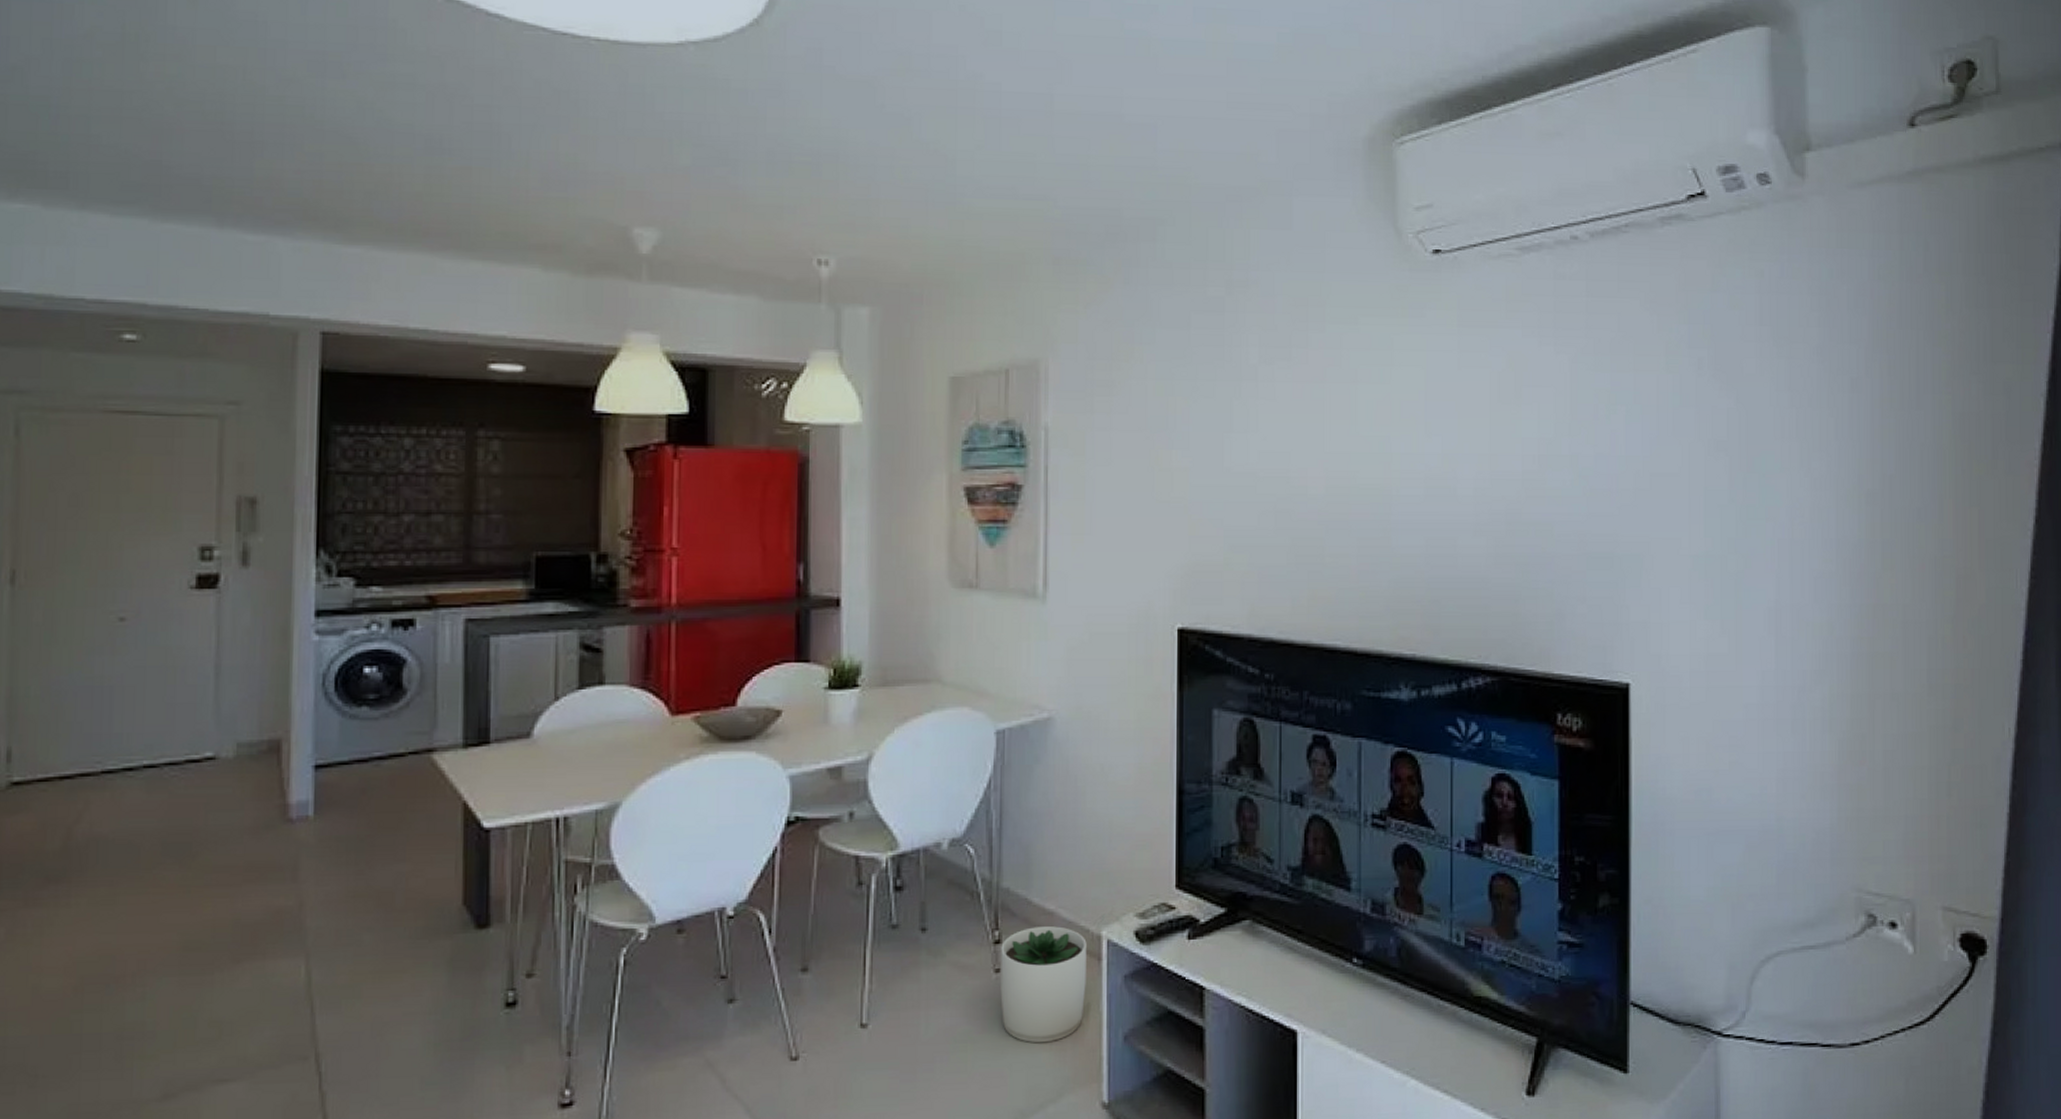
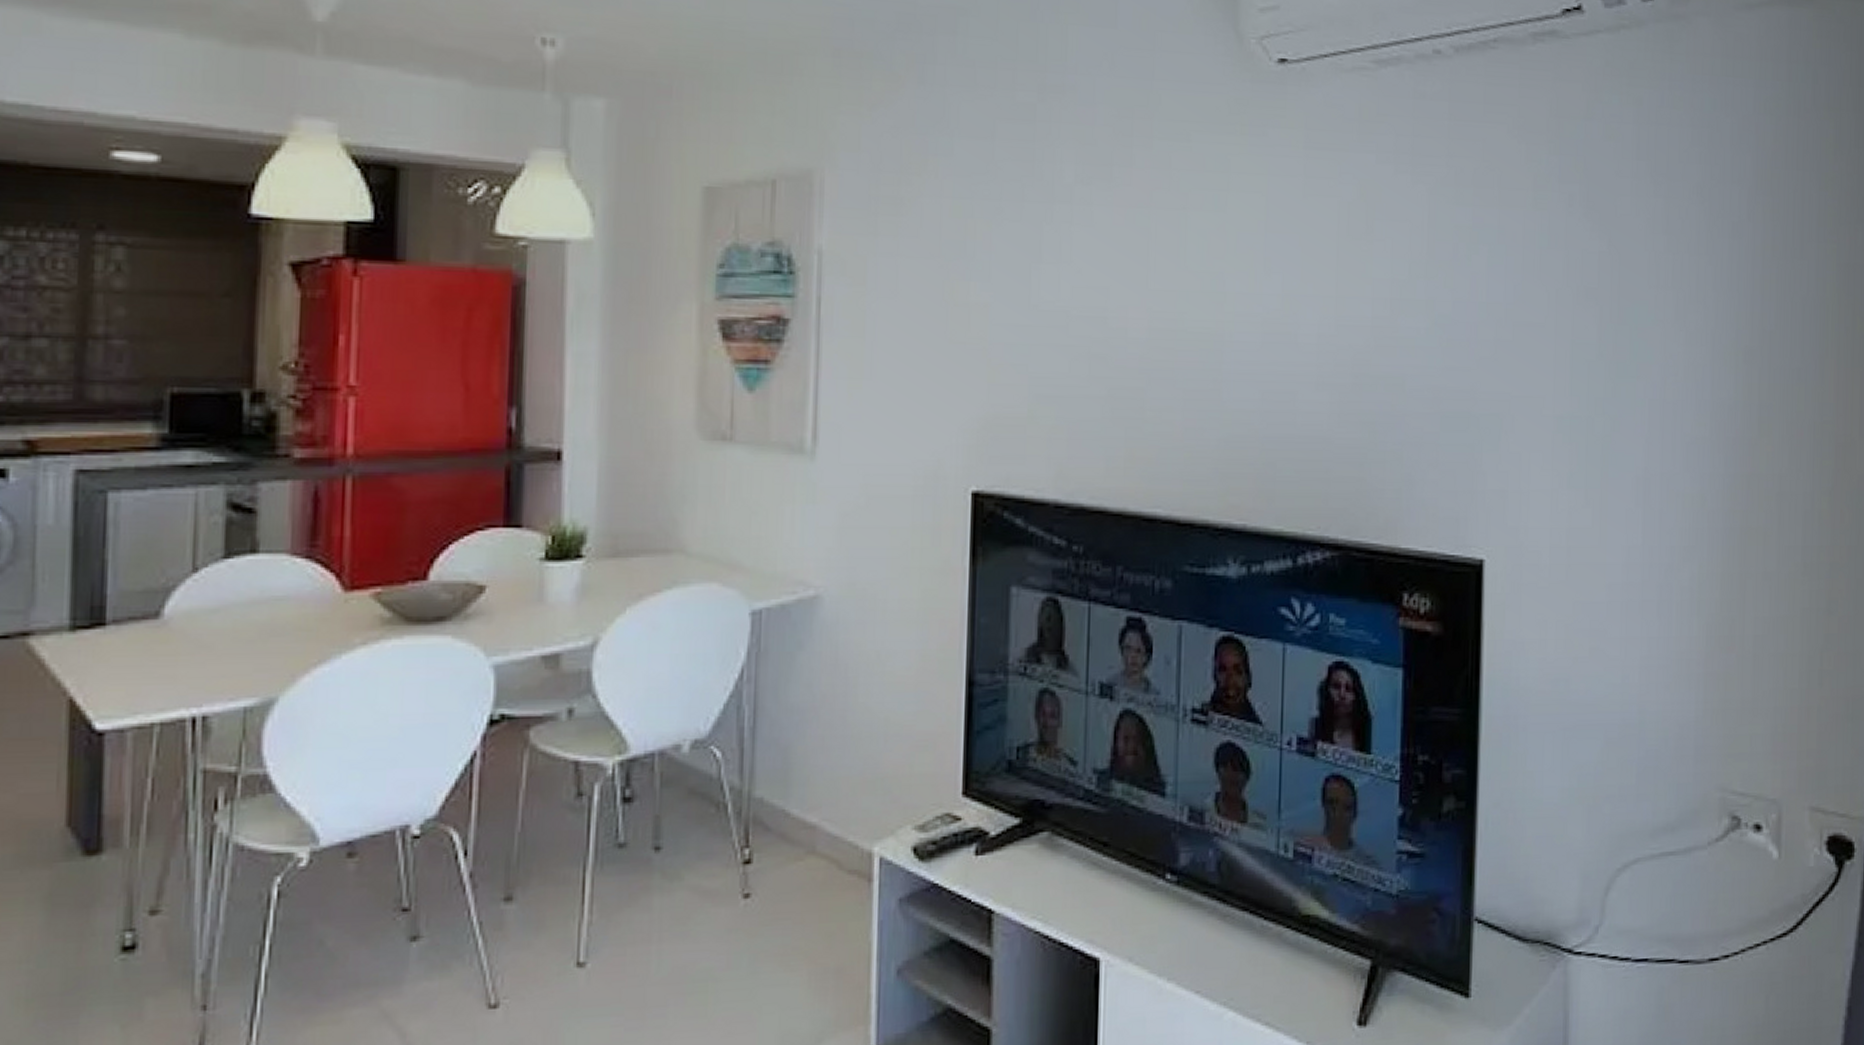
planter: present [1000,926,1087,1043] -> none [750,842,855,981]

